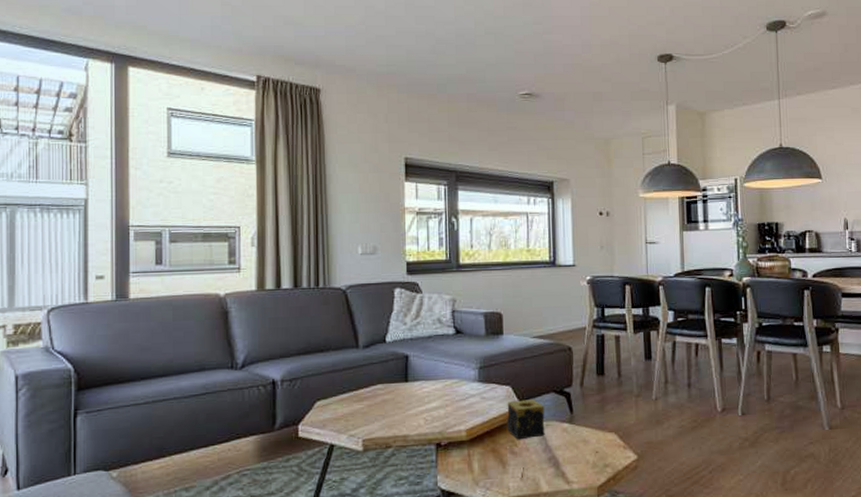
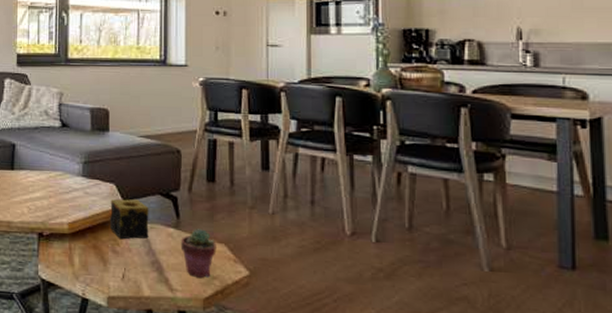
potted succulent: none [575,421,608,467] -> present [180,229,216,278]

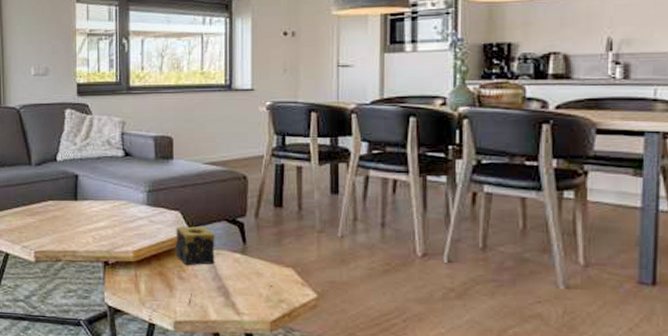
potted succulent: present [180,229,216,278] -> none [247,254,284,301]

